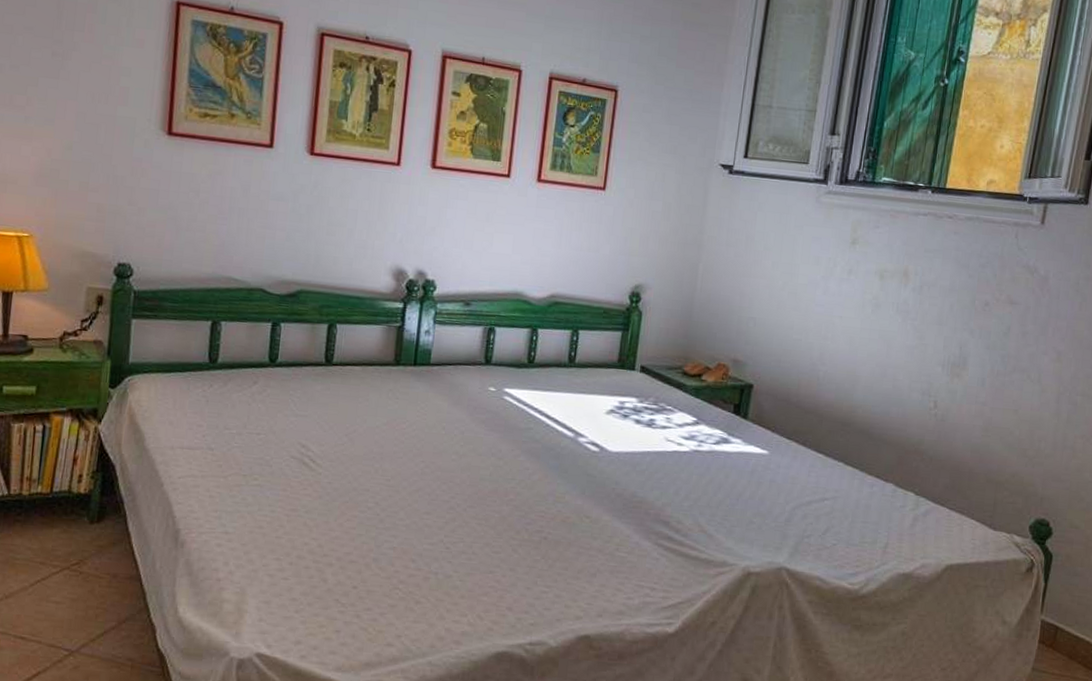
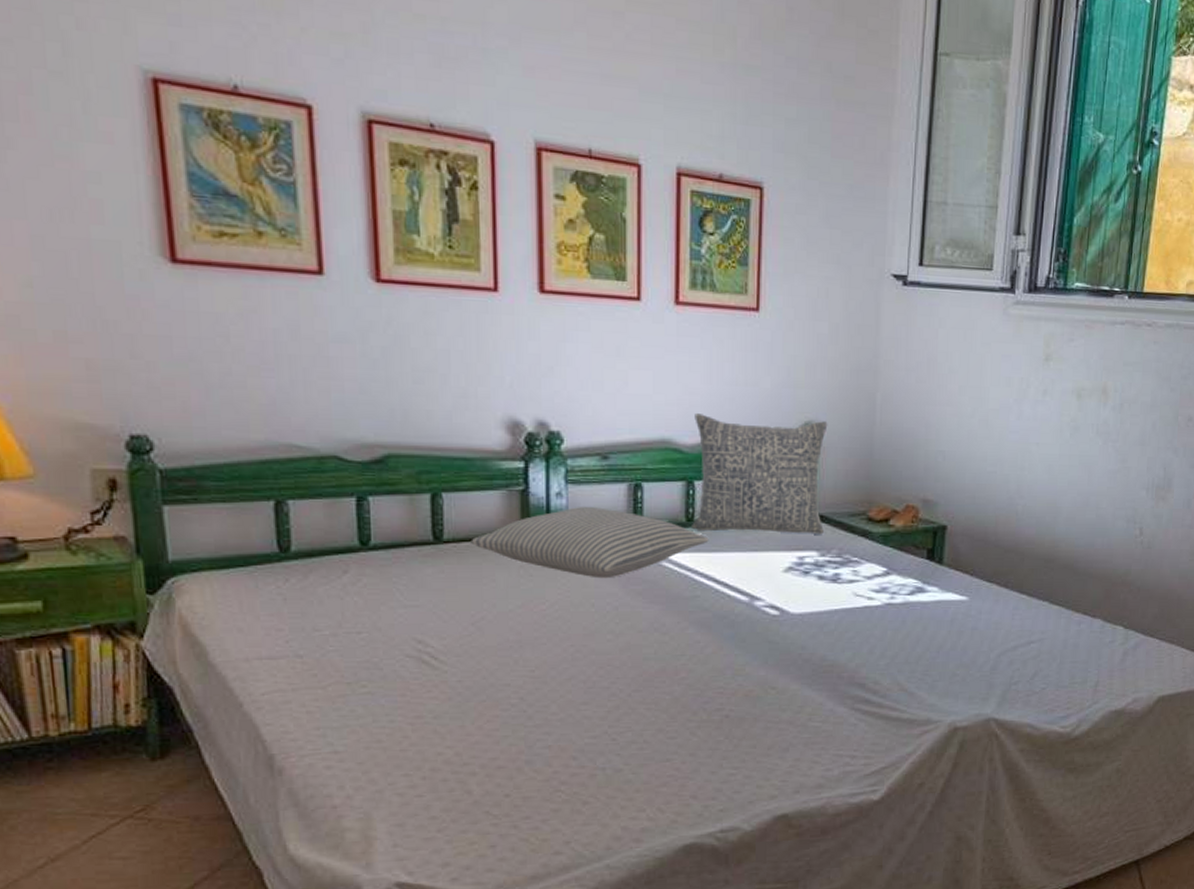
pillow: none [353,343,545,407] -> present [471,507,709,579]
pillow: none [532,272,655,384] -> present [692,413,828,535]

